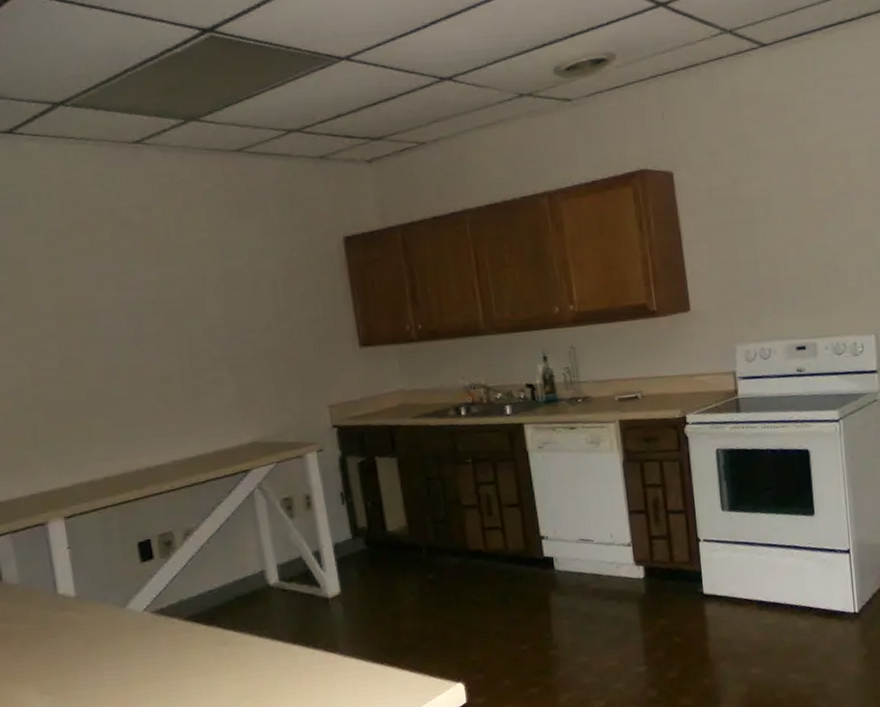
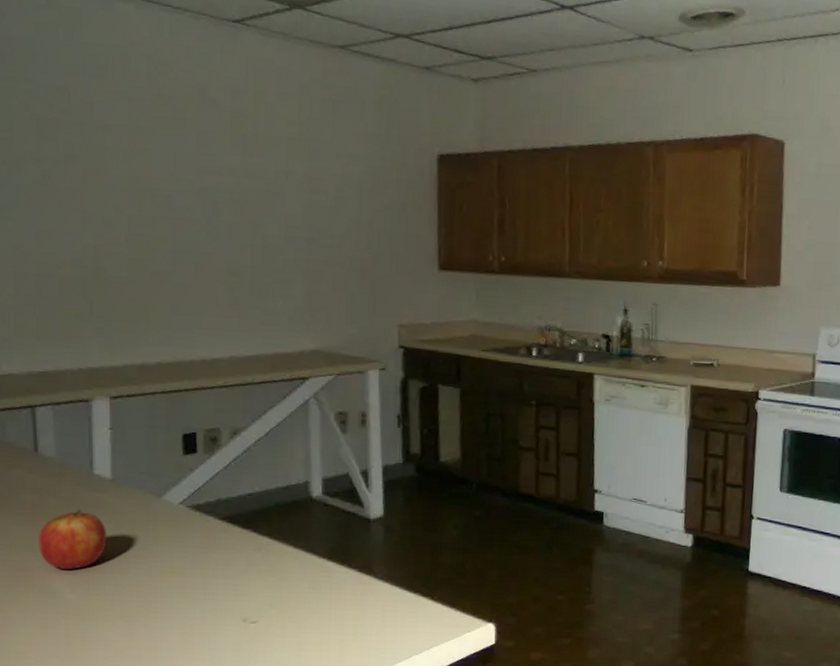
apple: none [13,630,80,692] -> present [38,509,107,570]

